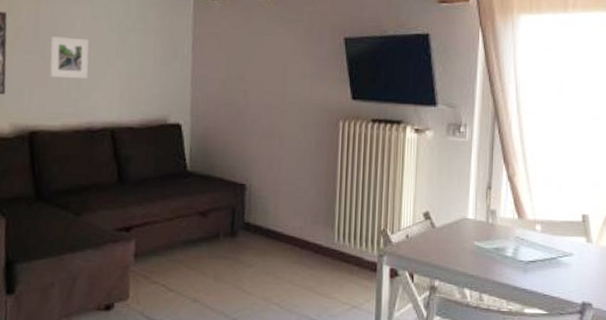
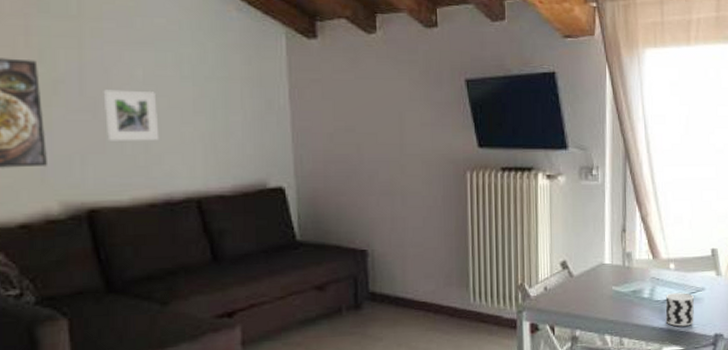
cup: none [529,255,560,290] -> present [665,293,694,327]

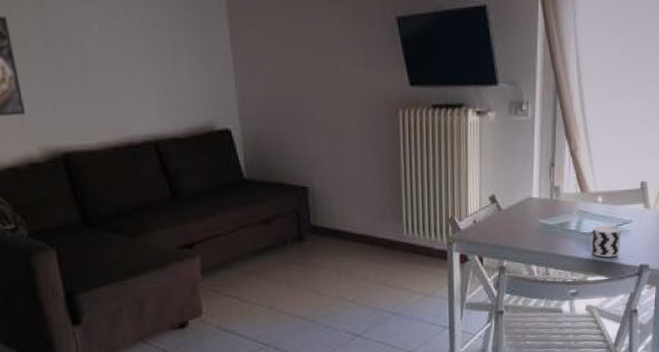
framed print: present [103,89,160,141] -> none [65,40,118,90]

